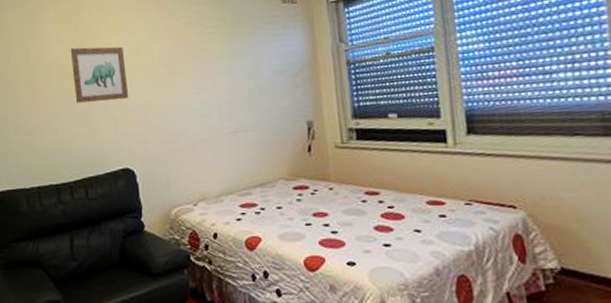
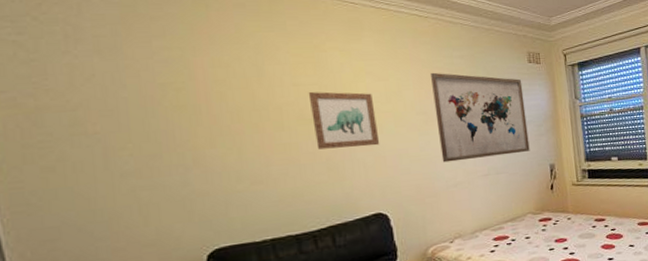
wall art: none [177,21,283,118] -> present [429,72,530,163]

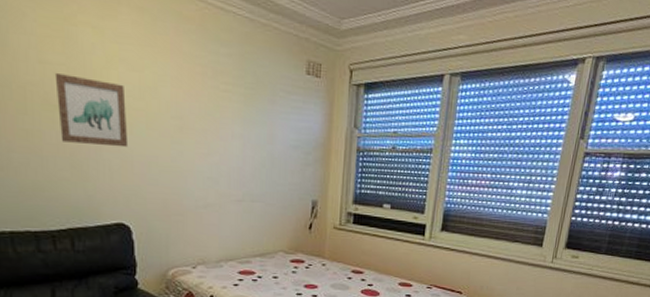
wall art: present [429,72,530,163] -> none [191,69,296,182]

